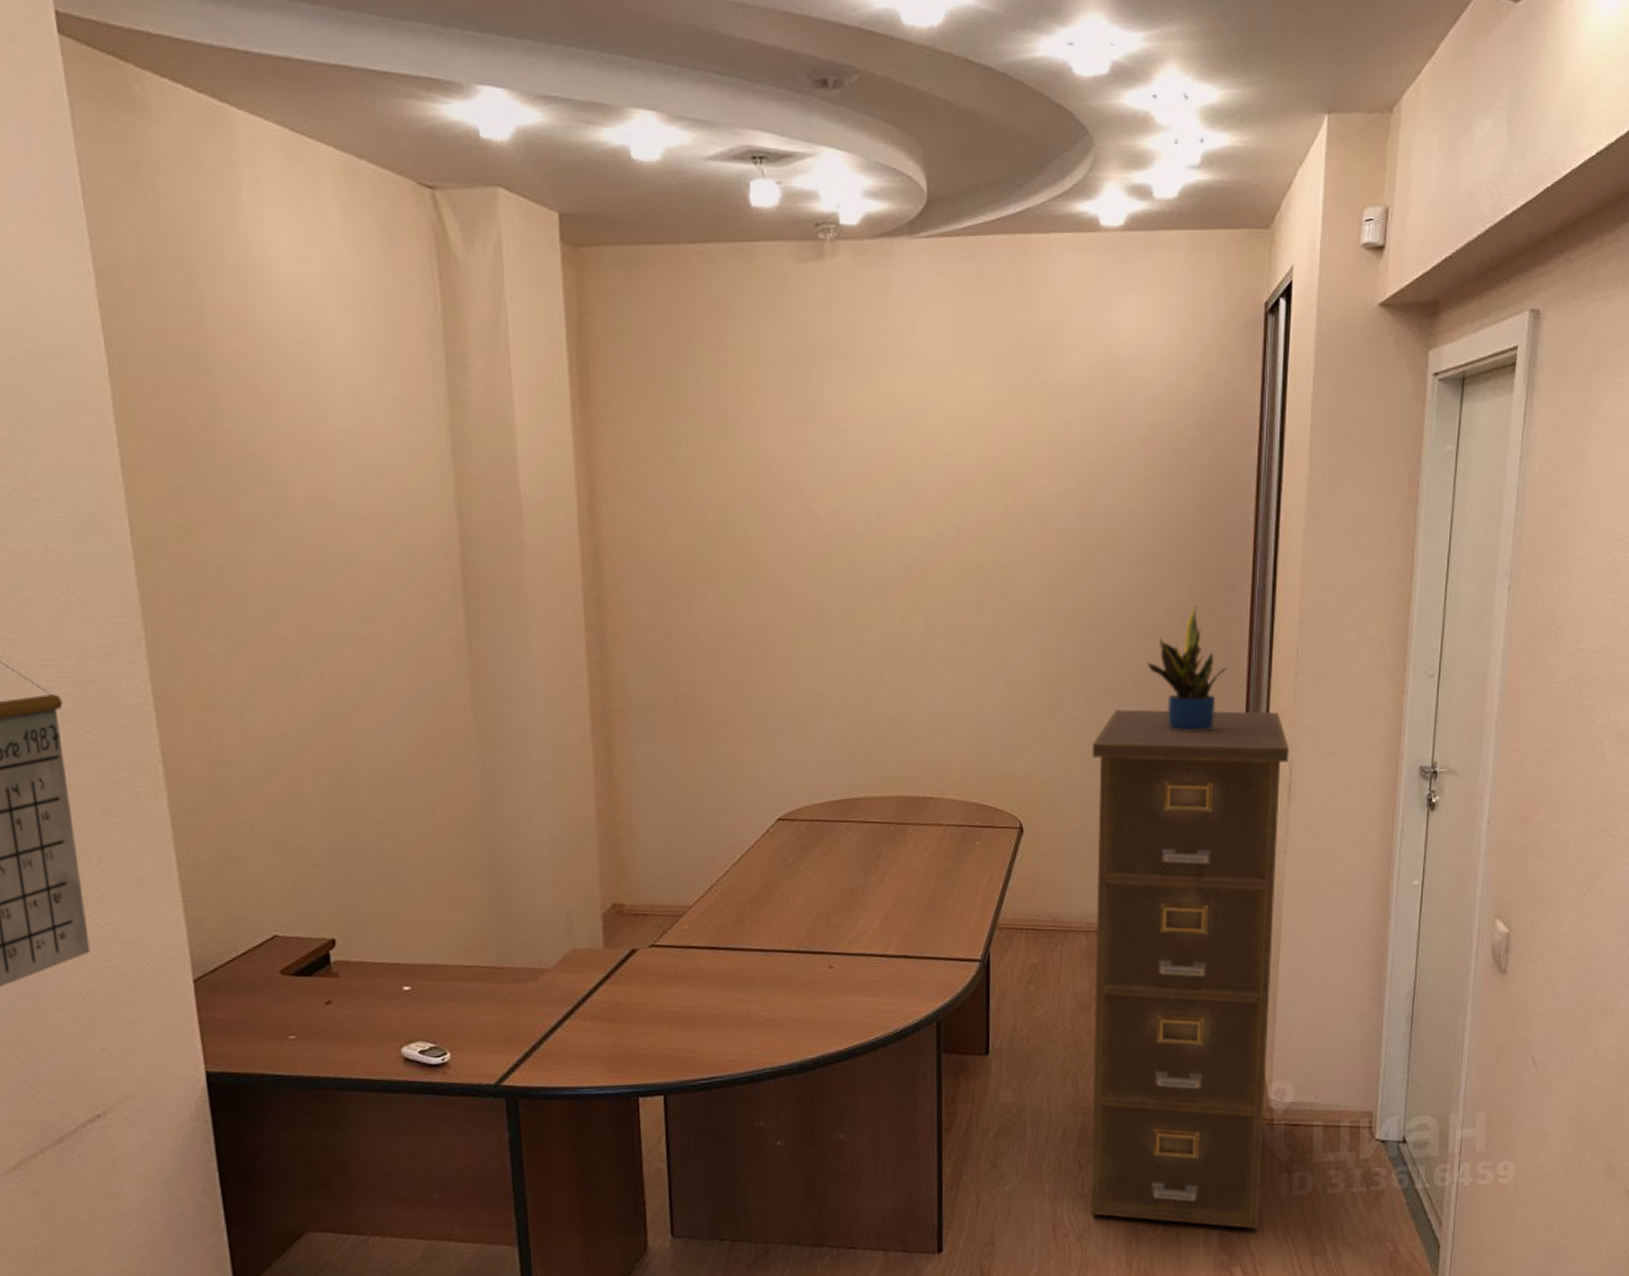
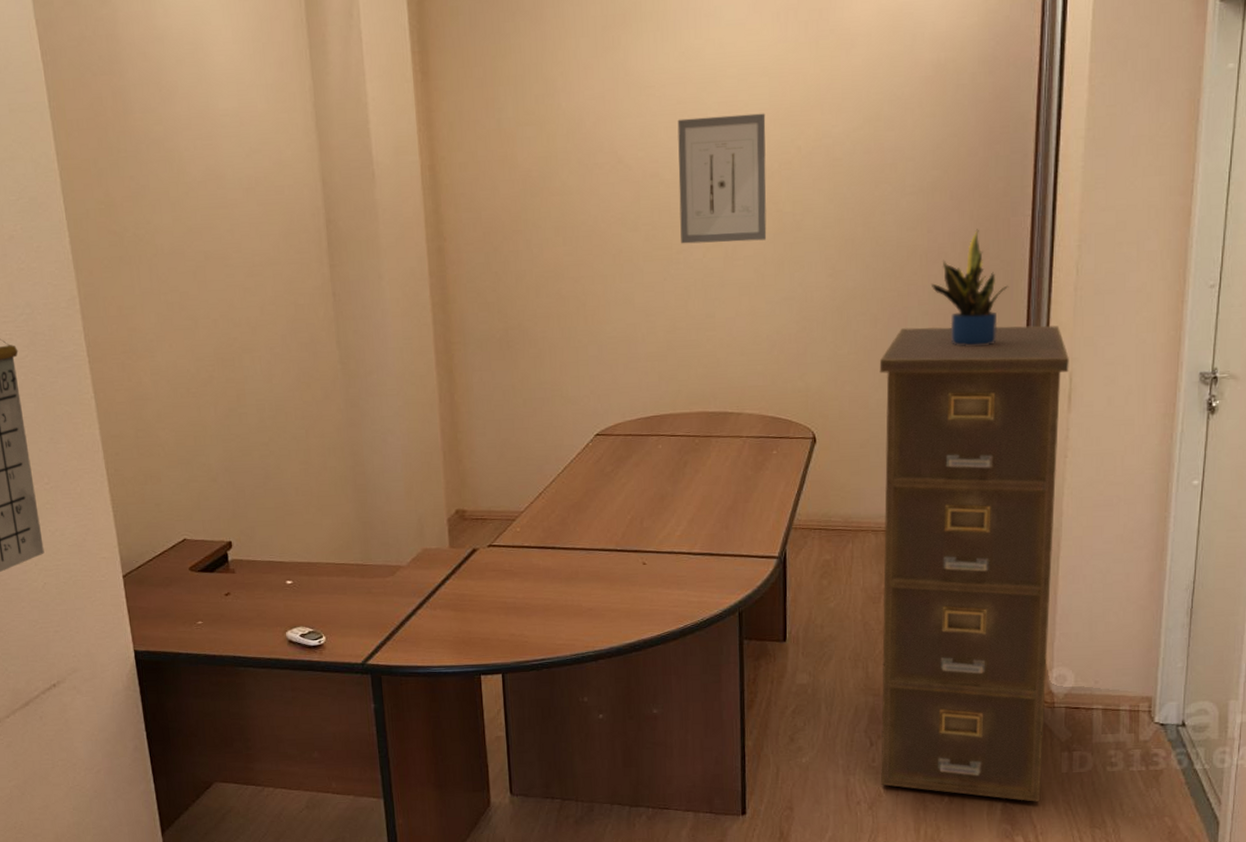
wall art: none [874,467,972,608] -> present [677,113,767,244]

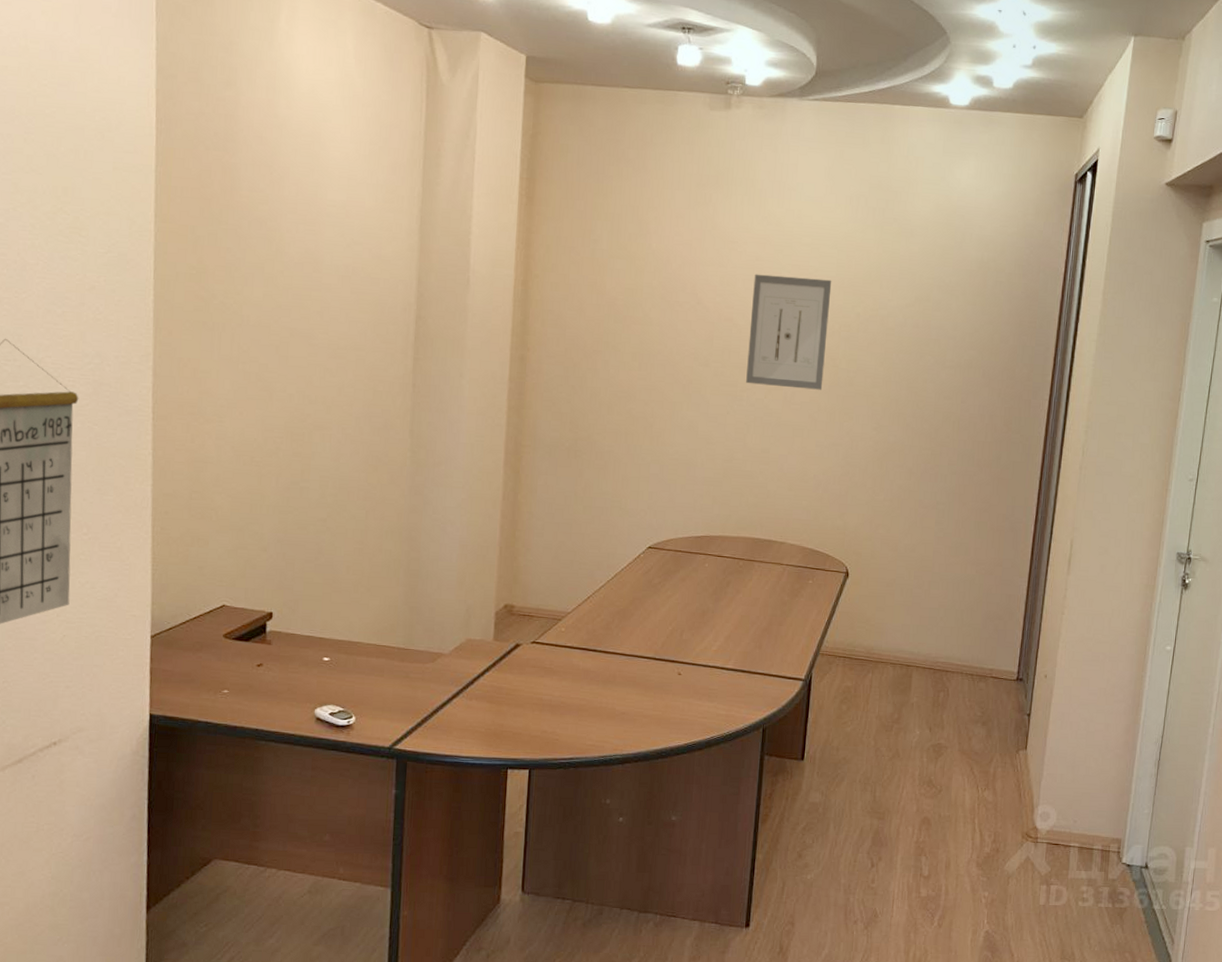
filing cabinet: present [879,325,1069,802] -> none [878,483,1071,931]
potted plant: present [932,229,1009,346] -> none [961,405,1026,507]

